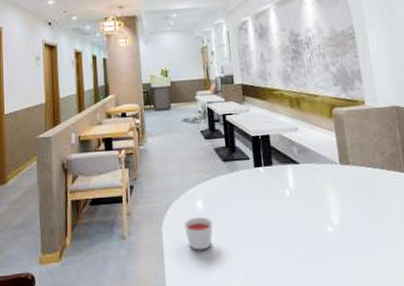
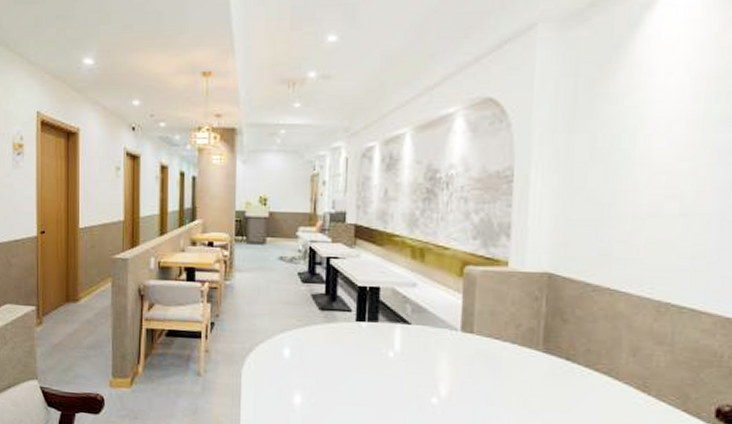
candle: present [184,216,213,251] -> none [267,364,299,400]

